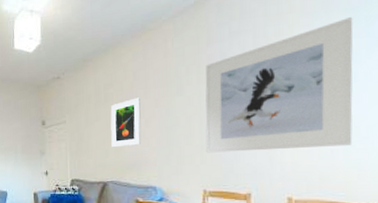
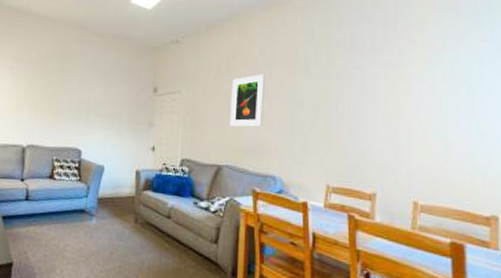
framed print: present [205,16,354,153] -> none [331,19,479,151]

